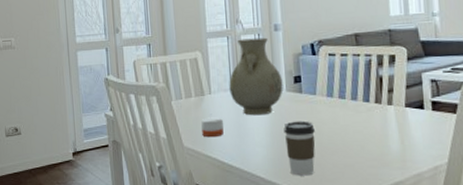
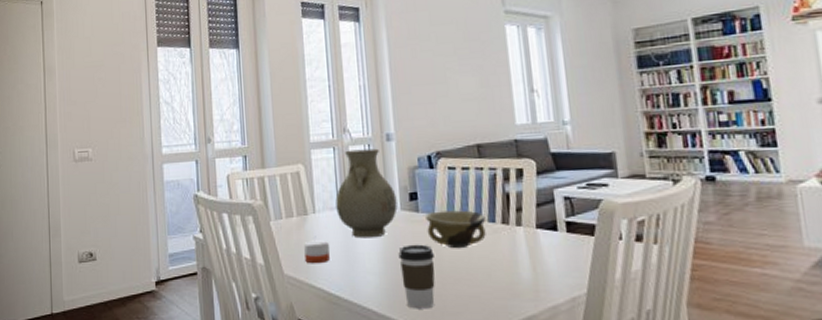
bowl: none [308,91,361,125] -> present [426,210,486,249]

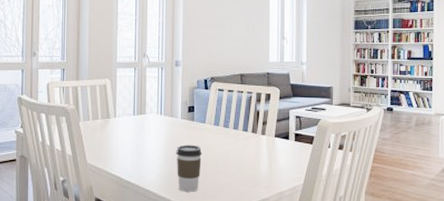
candle: present [304,240,330,264] -> none [105,138,124,156]
vase: present [335,148,398,238] -> none [132,71,179,139]
bowl: present [426,210,486,249] -> none [199,121,241,149]

